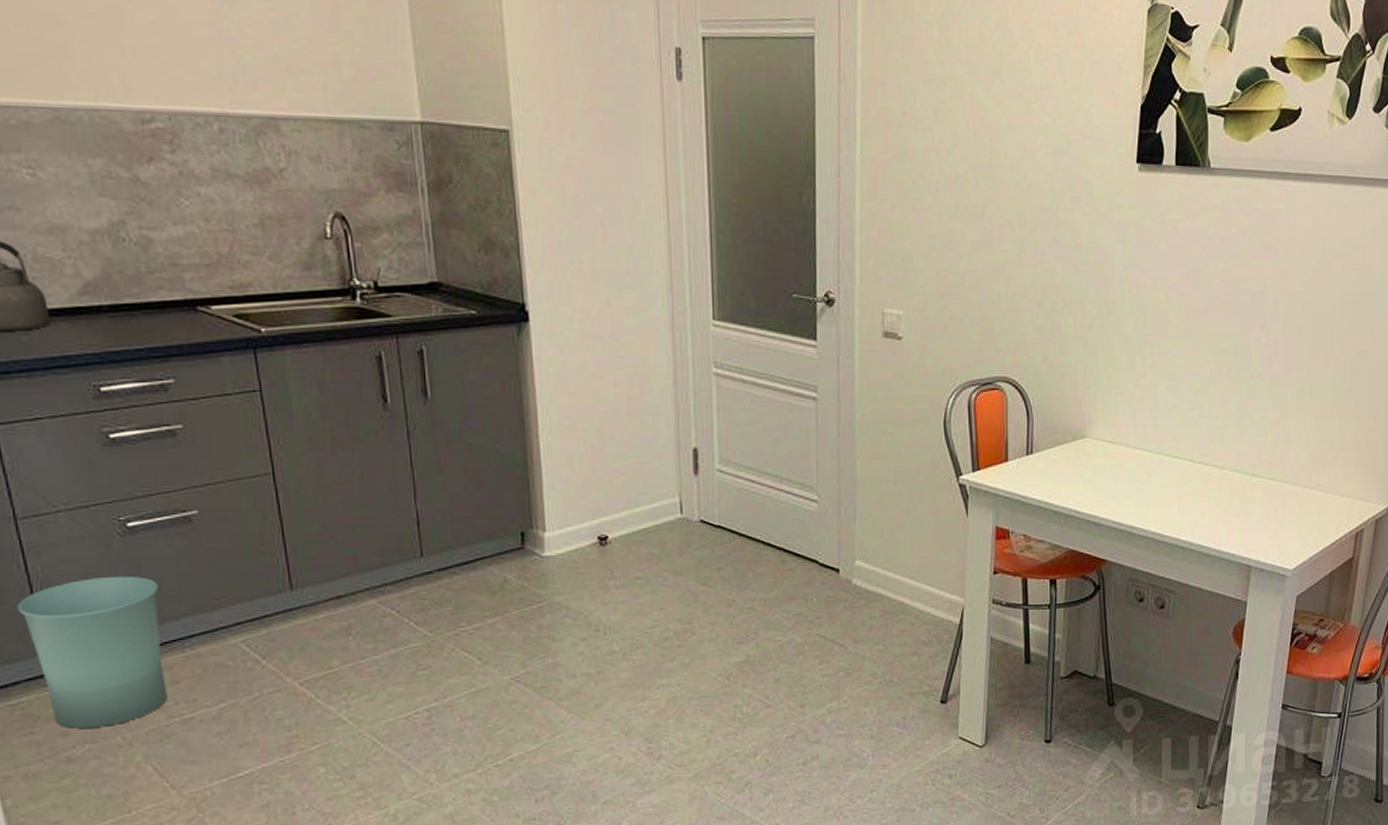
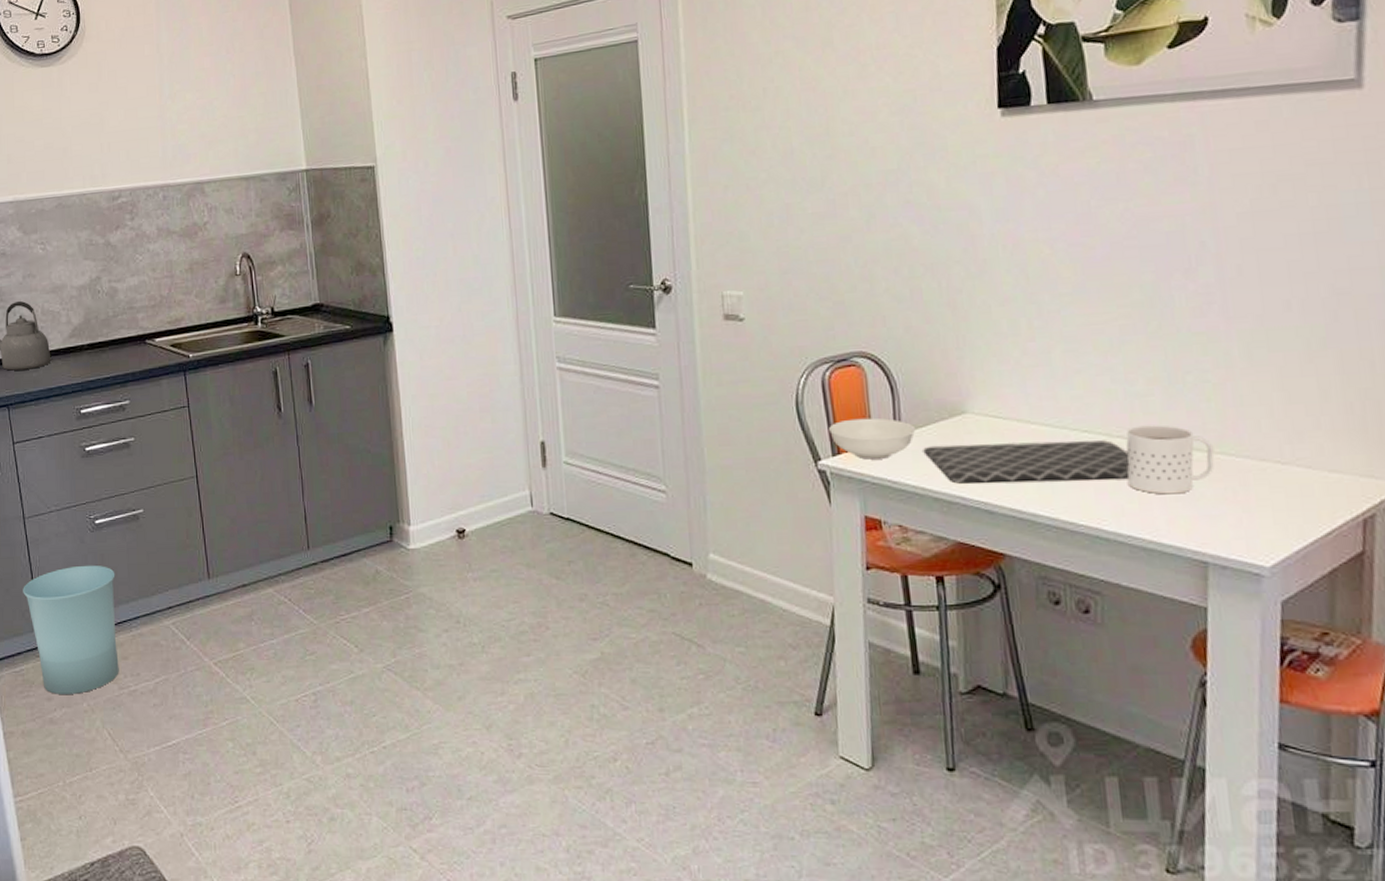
bowl: none [971,438,1045,476] -> present [829,417,916,460]
placemat: none [1049,464,1206,499] -> present [923,440,1130,484]
mug: none [1202,454,1266,512] -> present [1126,425,1215,495]

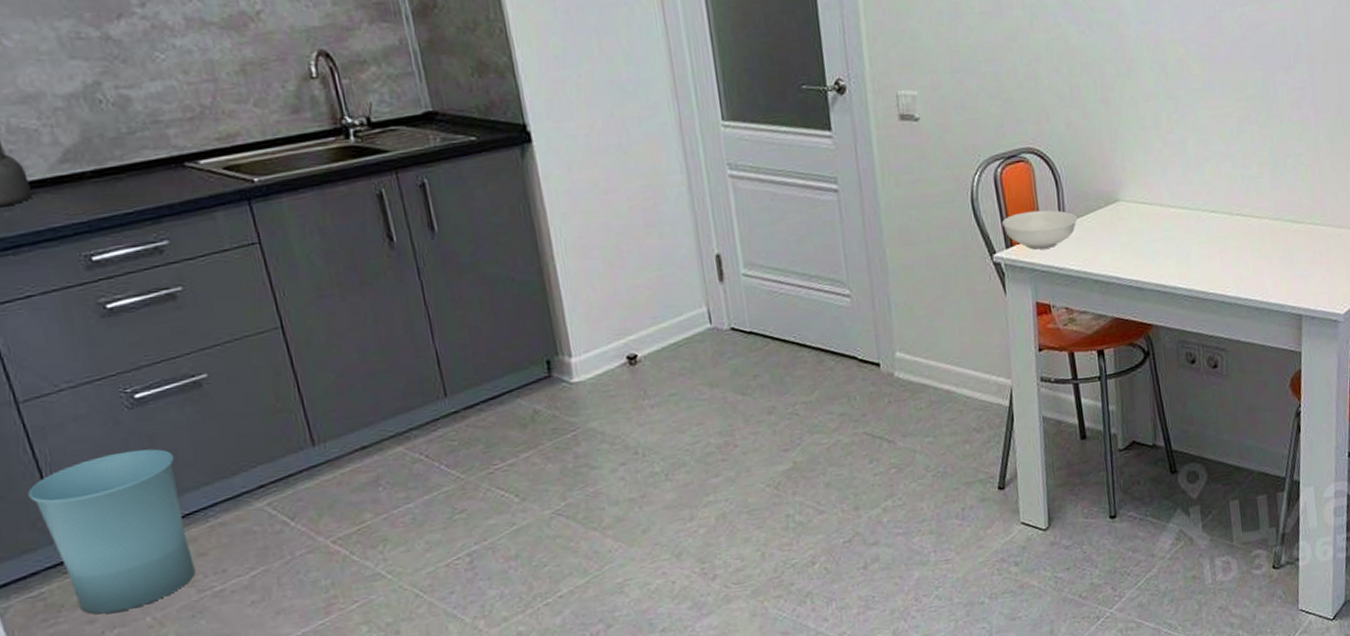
placemat: present [923,440,1130,484] -> none [1084,218,1246,265]
mug: present [1126,425,1215,495] -> none [1243,202,1307,262]

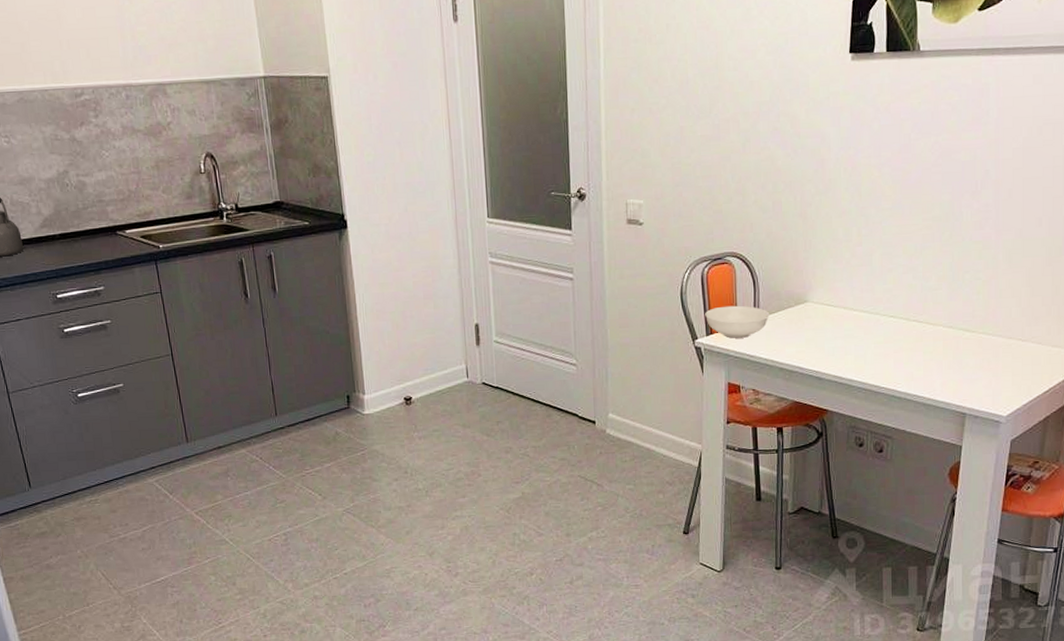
waste bin: present [28,448,196,615] -> none [12,433,109,544]

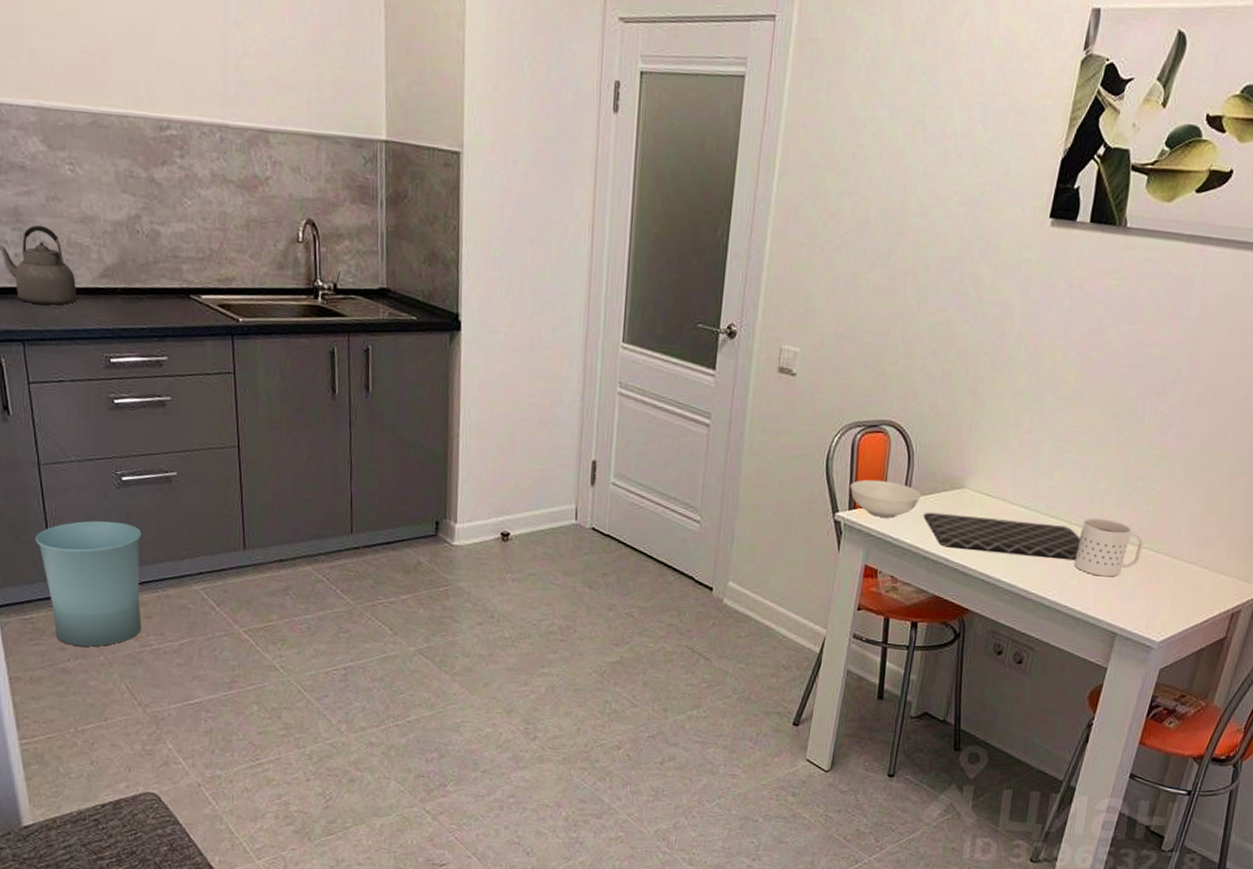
waste bin: none [12,433,109,544] -> present [35,520,142,647]
placemat: none [774,323,920,357] -> present [923,512,1081,560]
mug: none [917,312,978,364] -> present [1074,518,1144,577]

